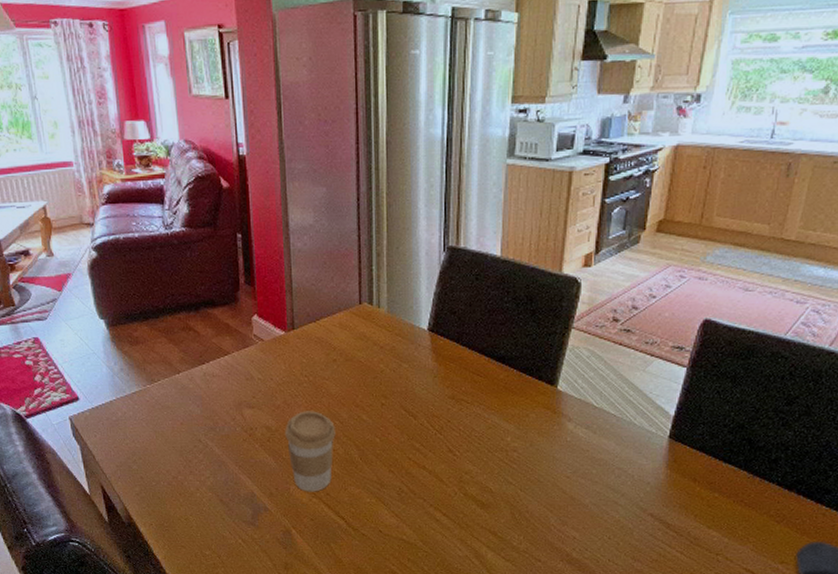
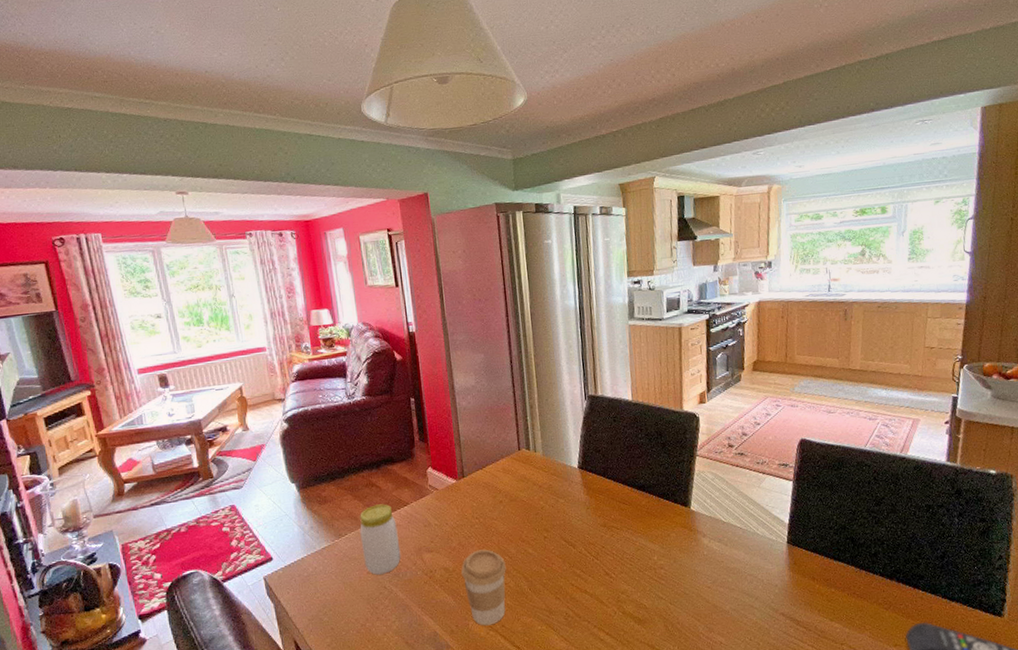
jar: none [174,351,219,427] -> present [359,504,401,575]

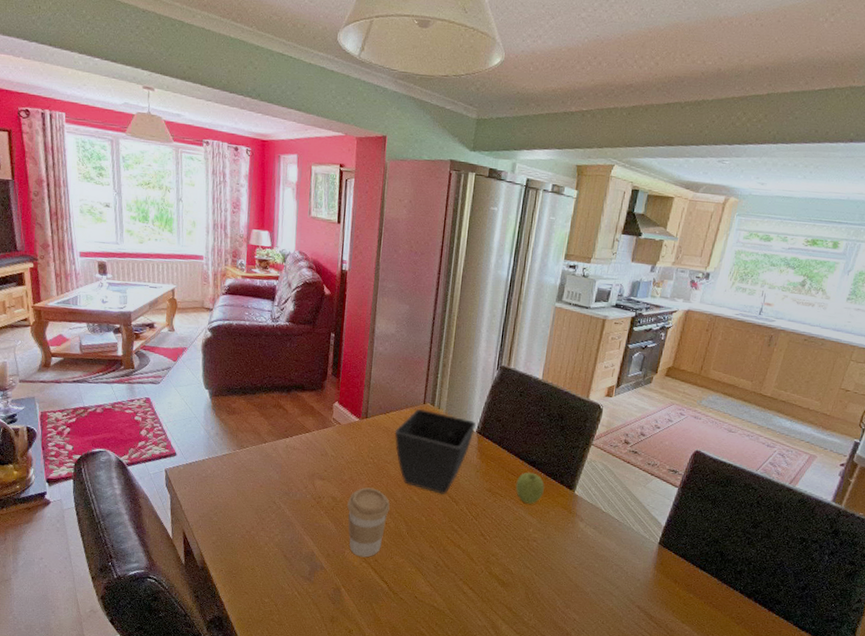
jar: present [359,504,401,575] -> none [259,425,296,490]
flower pot: none [495,455,576,540] -> present [394,409,476,494]
fruit: none [629,497,660,531] -> present [515,472,545,504]

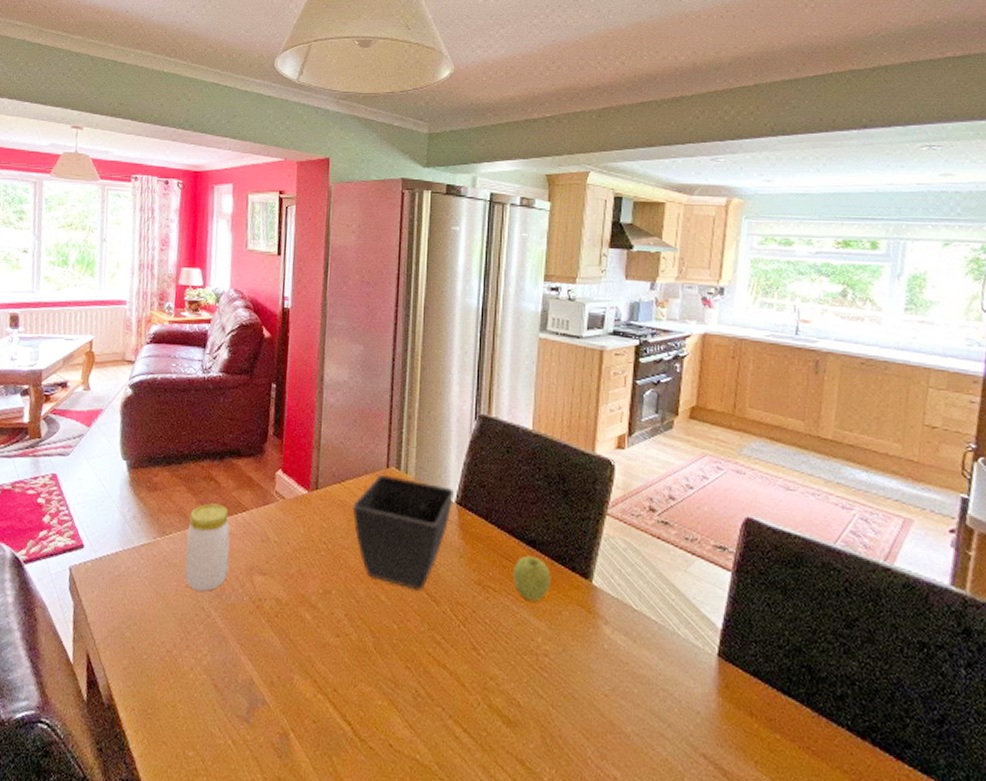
jar: none [259,425,296,490] -> present [184,503,230,592]
coffee cup: present [347,487,390,558] -> none [295,584,350,686]

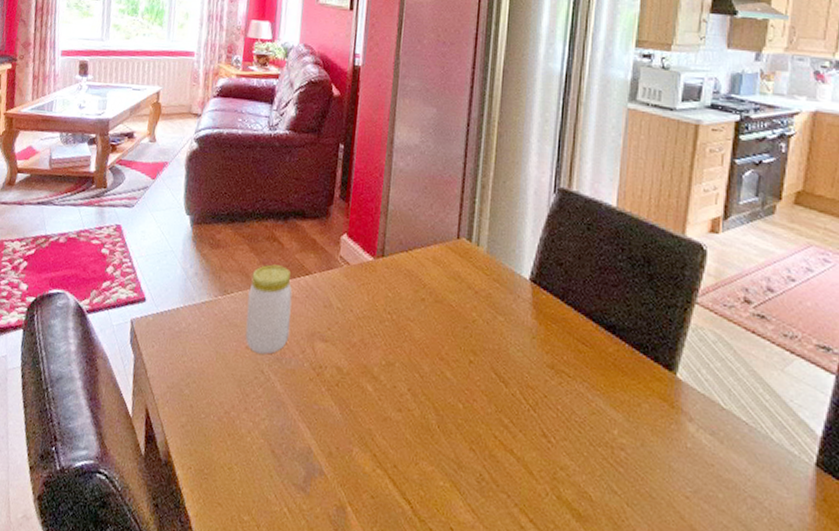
flower pot: present [352,475,454,591] -> none [419,246,528,370]
fruit: present [513,555,551,601] -> none [589,341,631,391]

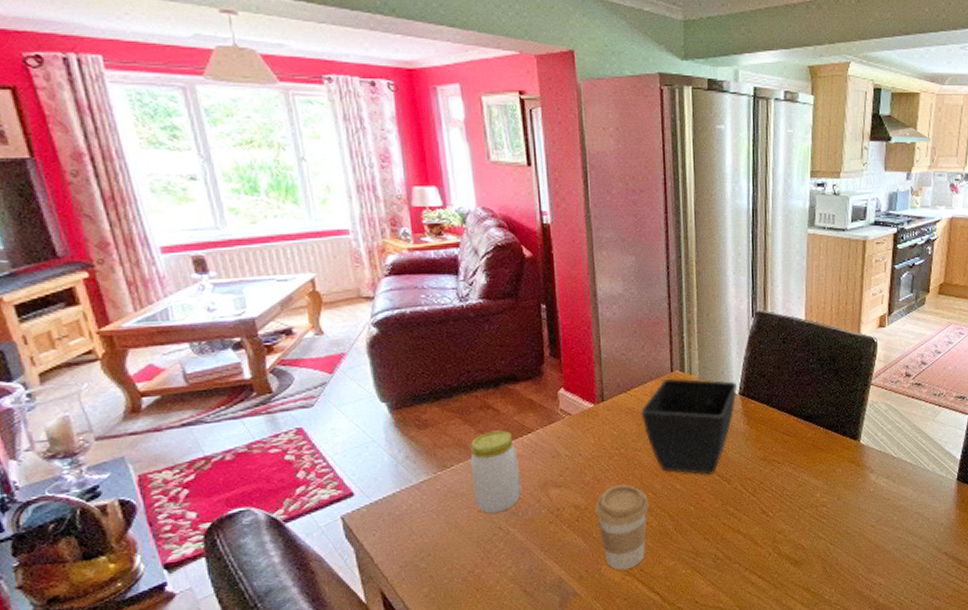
coffee cup: none [356,355,414,461] -> present [595,484,649,571]
flower pot: none [419,246,528,370] -> present [640,378,737,475]

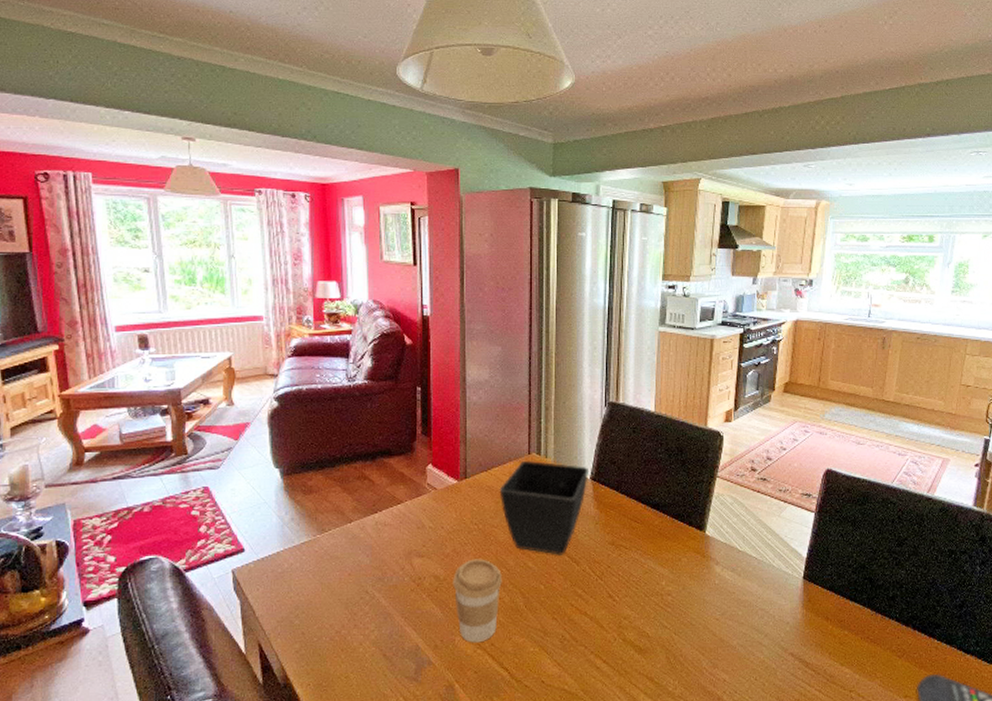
jar: present [470,430,522,514] -> none [346,500,388,577]

